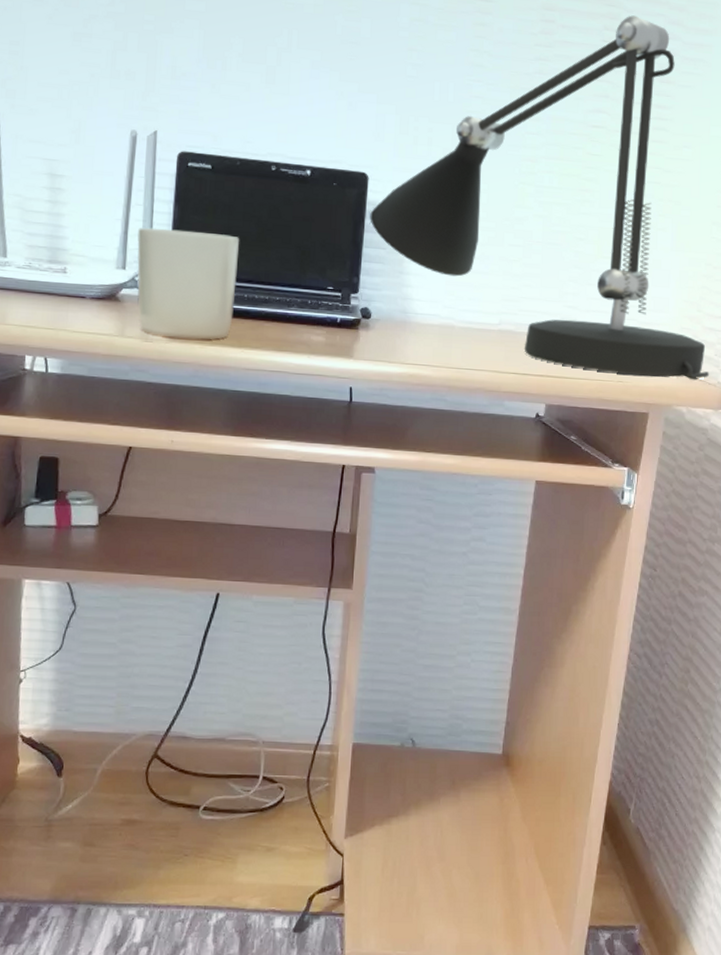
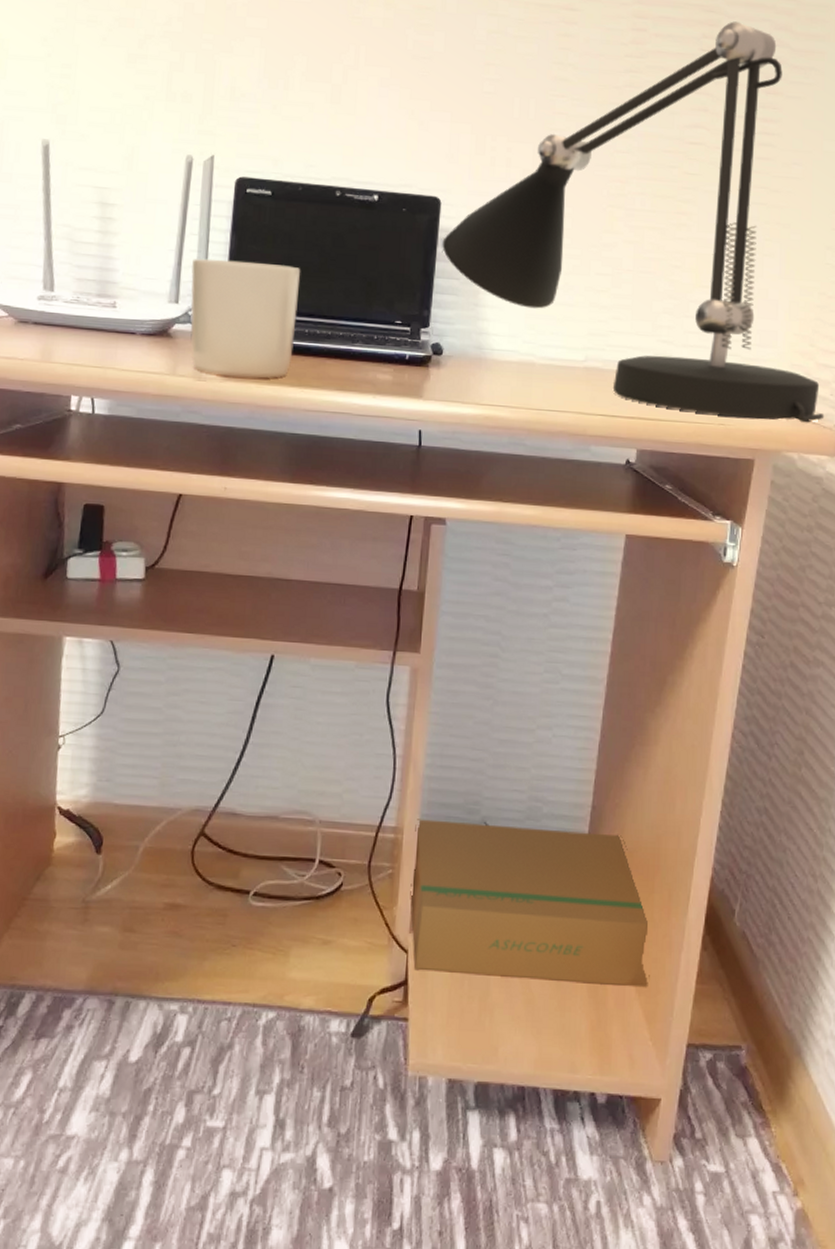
box: none [345,737,557,879] -> present [410,819,650,988]

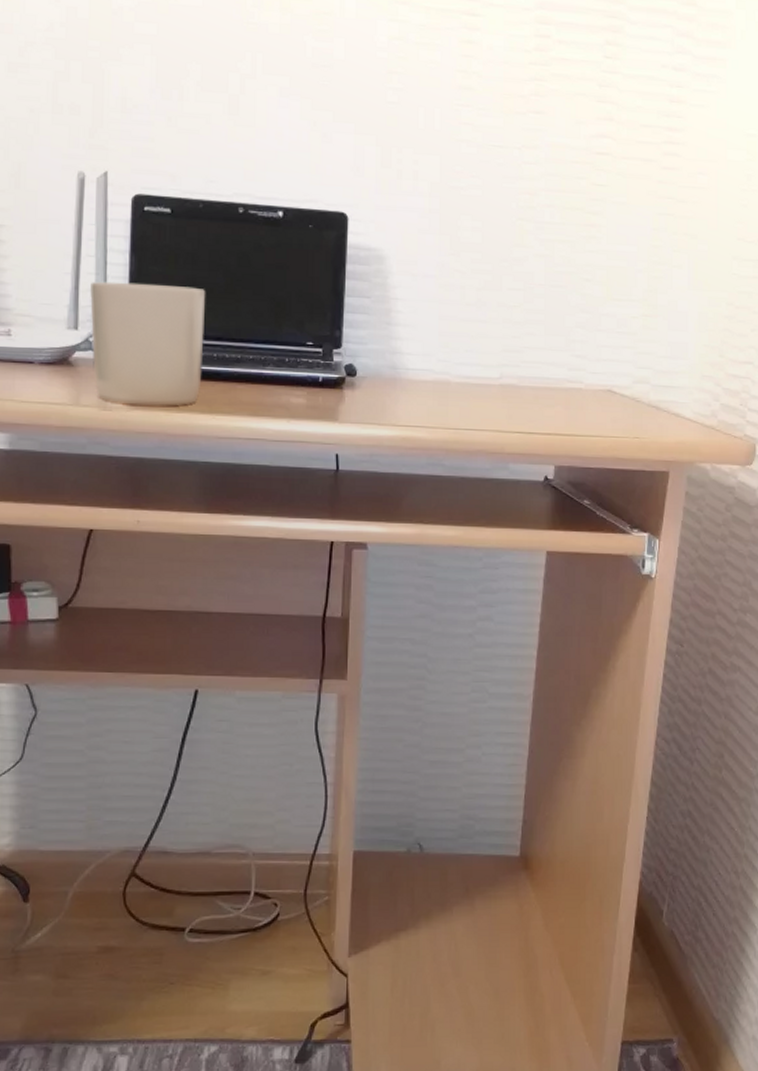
box: present [410,819,650,988] -> none [347,844,584,993]
desk lamp: present [442,21,825,423] -> none [351,27,735,433]

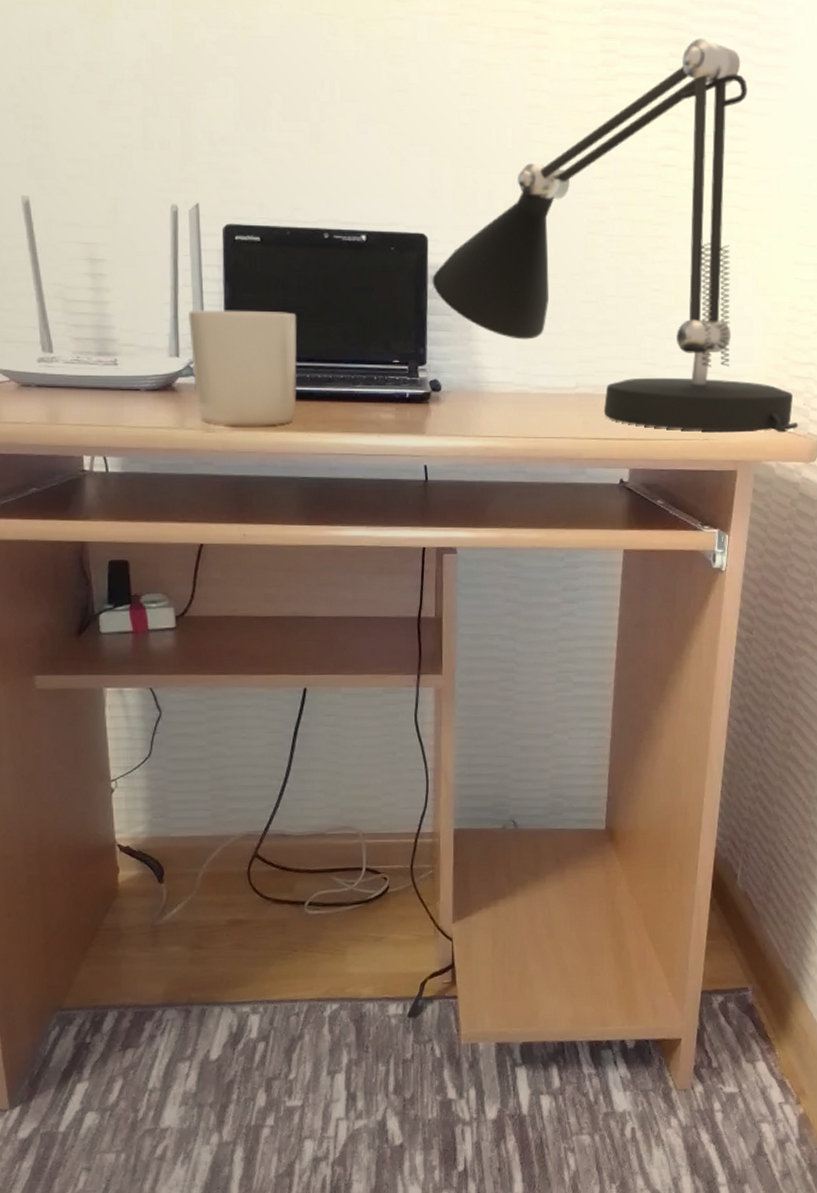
desk lamp: none [351,27,735,433] -> present [432,38,799,433]

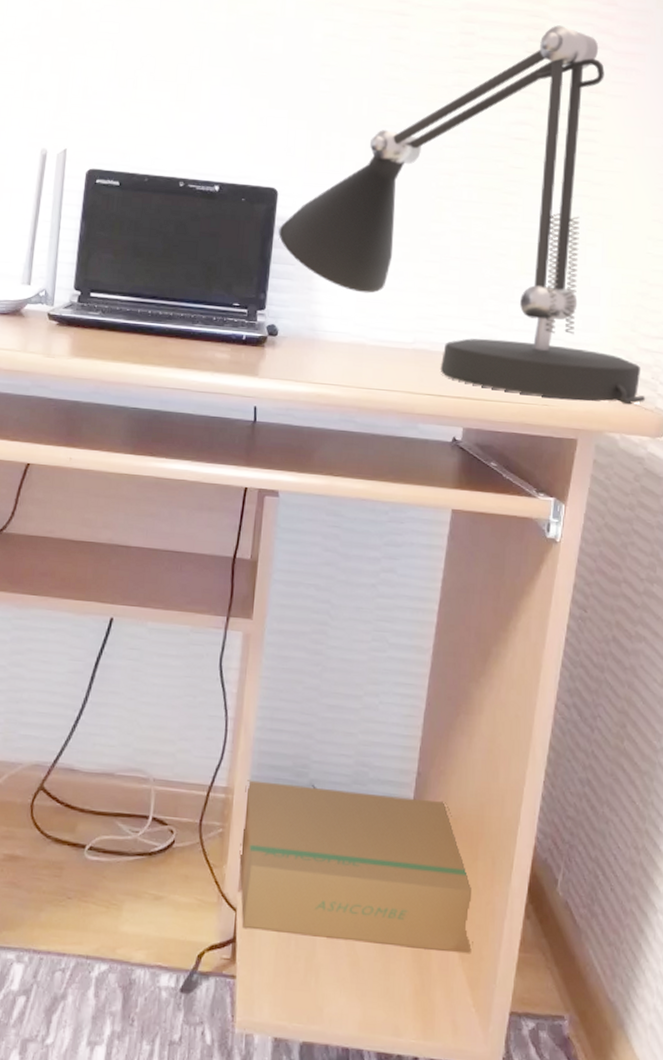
mug: present [189,309,298,426] -> none [40,243,146,356]
box: none [450,820,667,954] -> present [240,780,473,954]

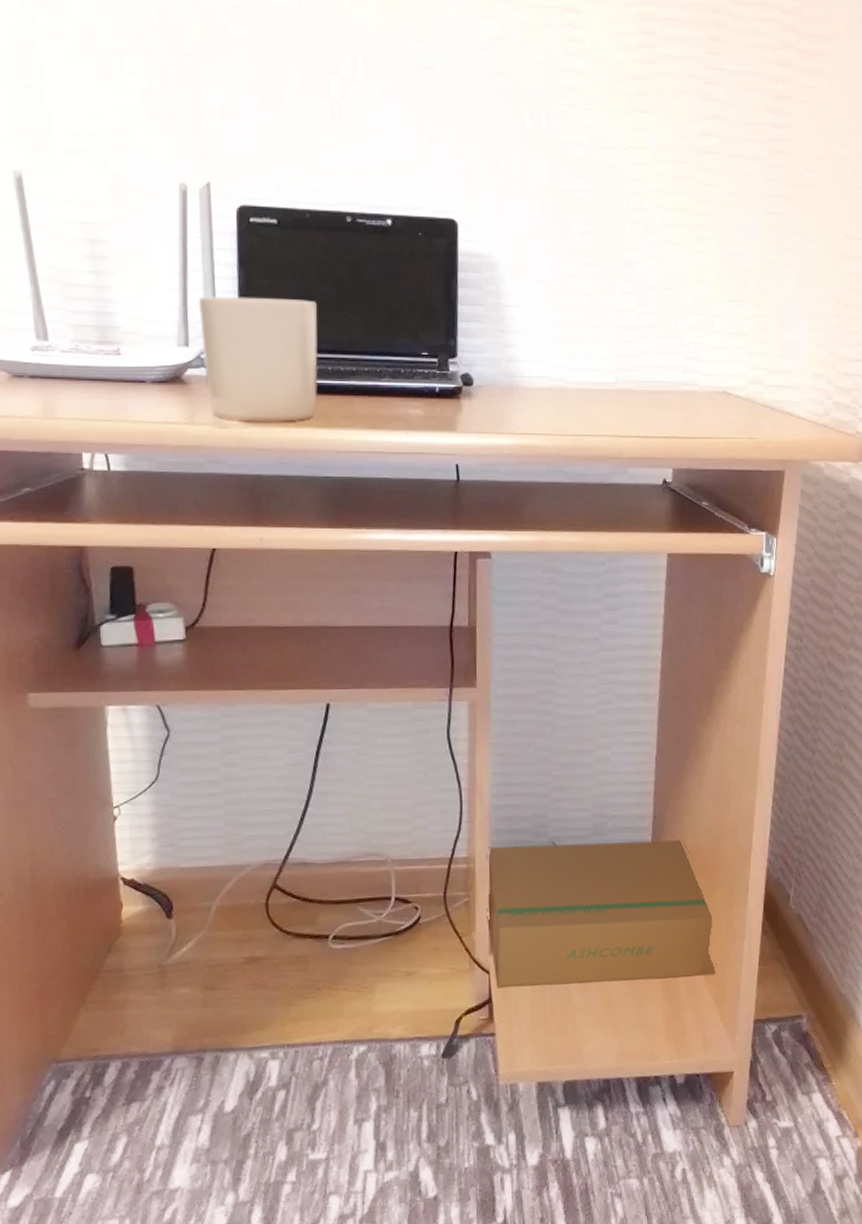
mug: none [40,243,146,356] -> present [199,296,318,422]
desk lamp: present [278,25,646,405] -> none [463,22,847,431]

